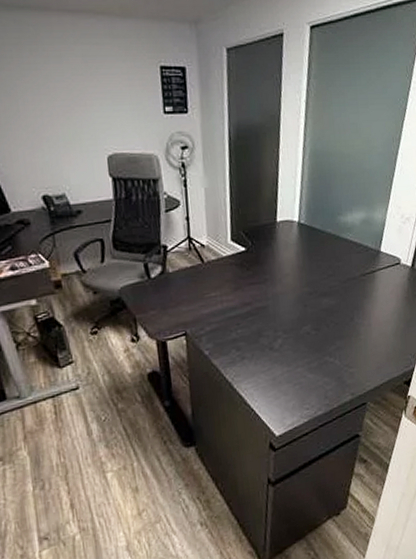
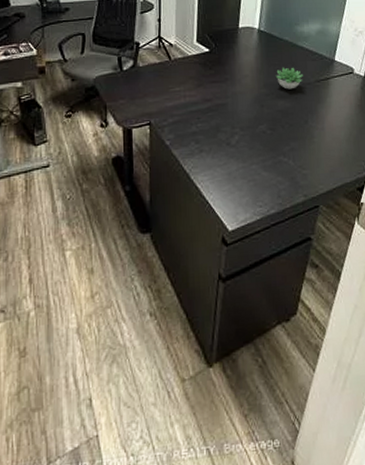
succulent plant: none [318,262,348,286] -> present [275,67,303,90]

